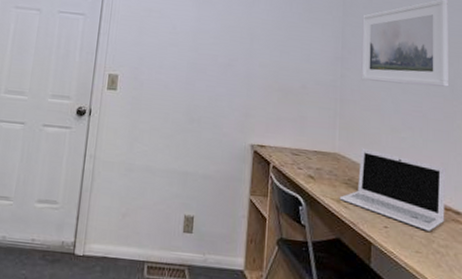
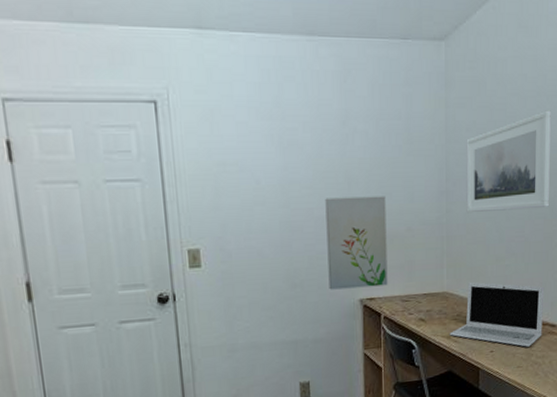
wall art: none [223,48,284,136] -> present [325,196,388,290]

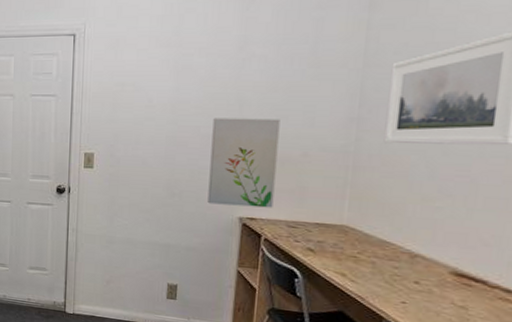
laptop: present [449,282,545,347] -> none [344,219,498,309]

